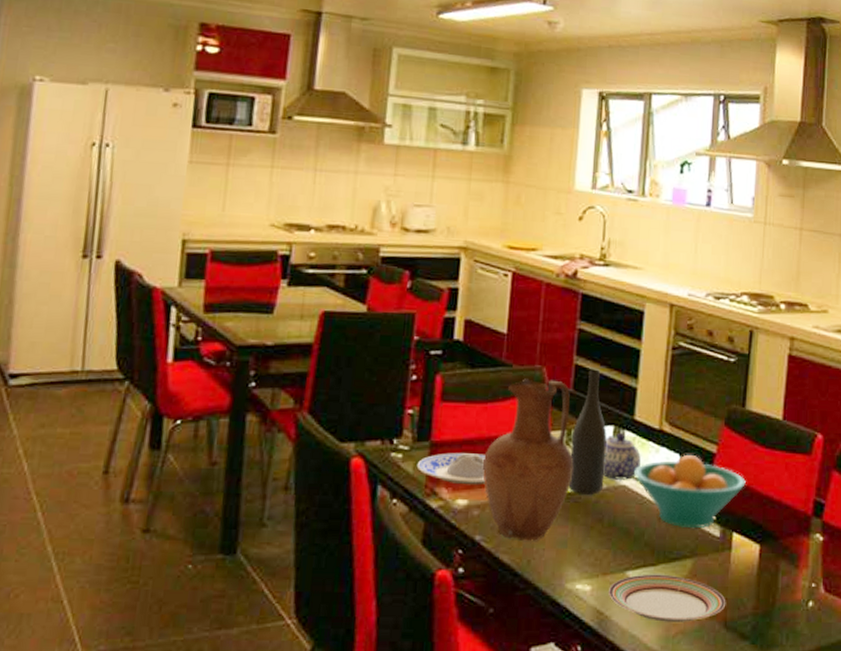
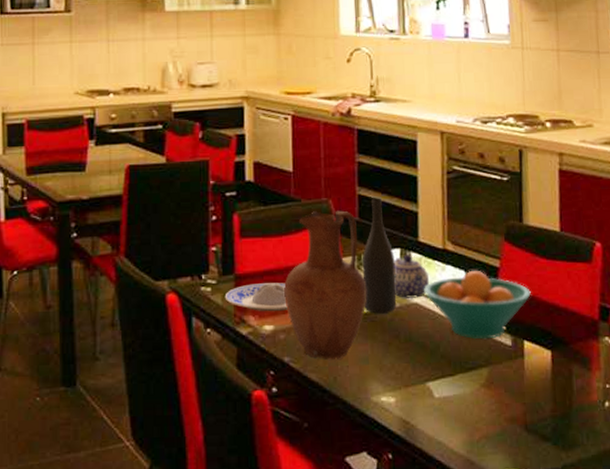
plate: present [609,574,726,623] -> none [412,383,525,429]

